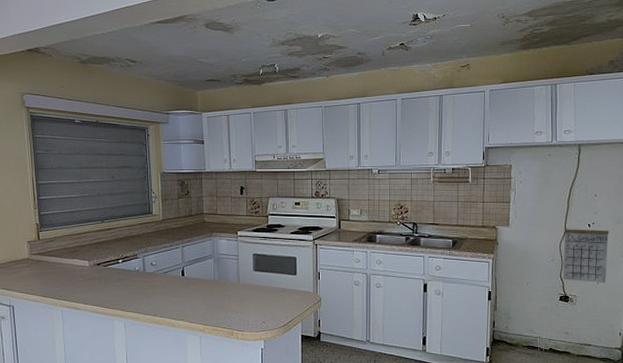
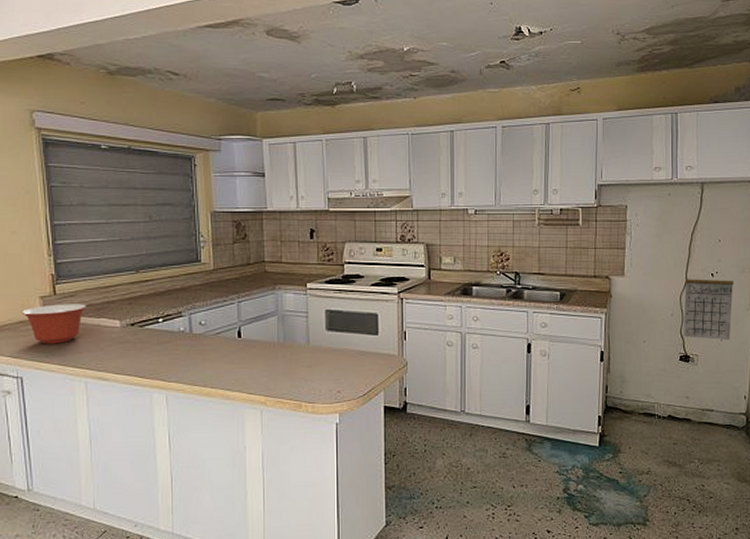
mixing bowl: none [14,247,62,280] -> present [23,304,86,344]

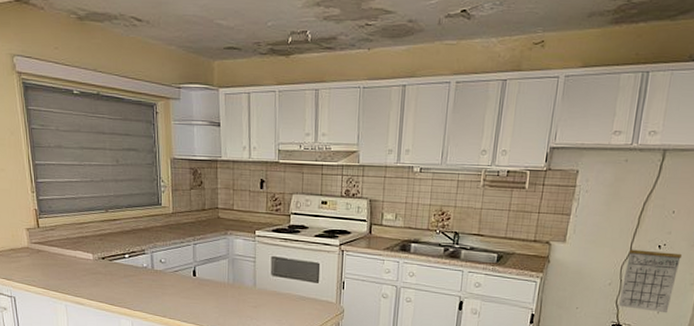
mixing bowl: present [23,304,86,344] -> none [13,236,64,271]

